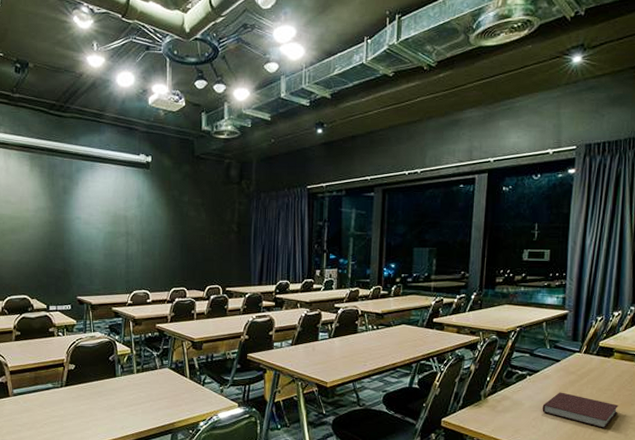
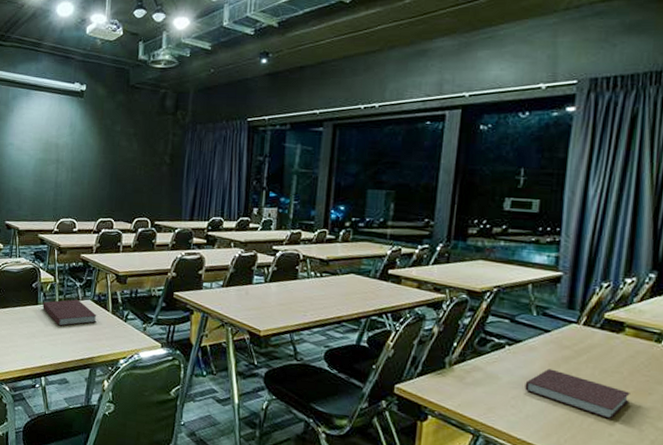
notebook: none [121,368,175,396] -> present [43,299,97,326]

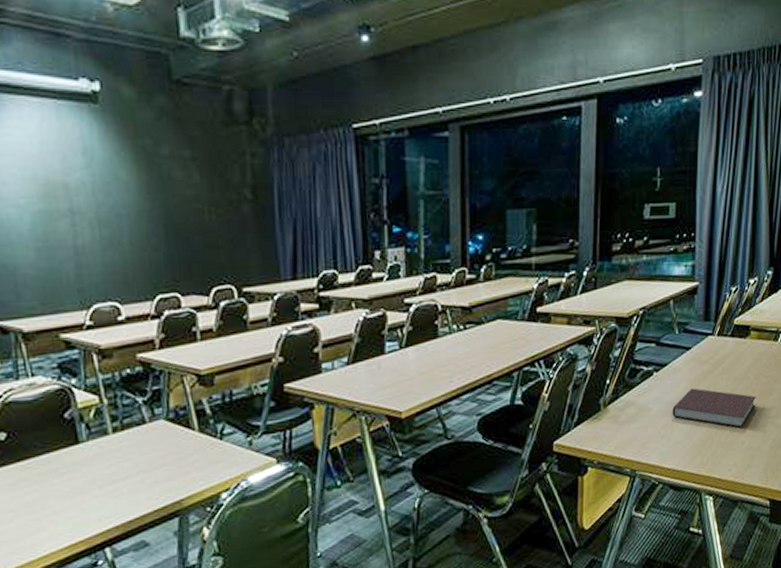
notebook: present [43,299,97,326] -> none [87,422,178,468]

